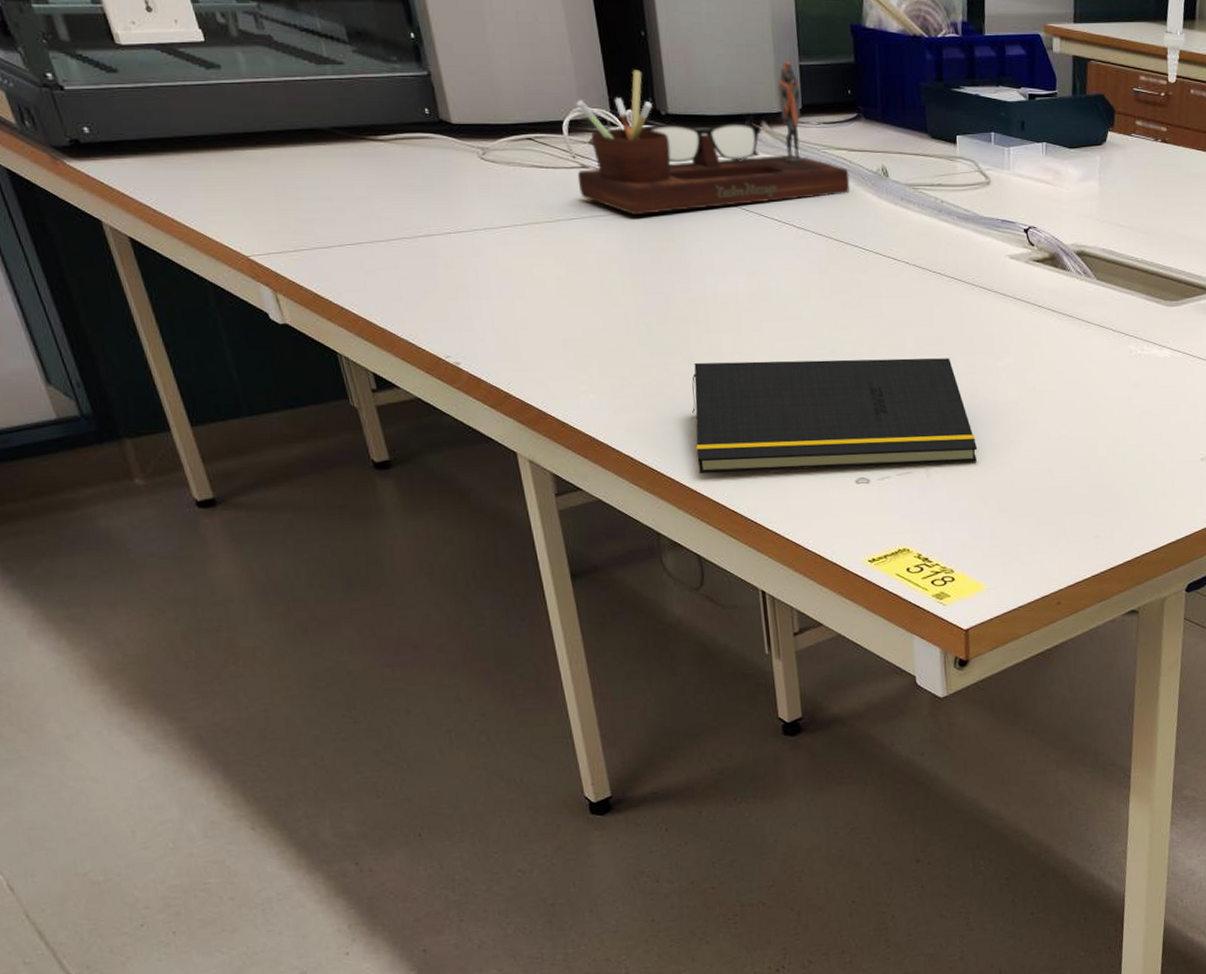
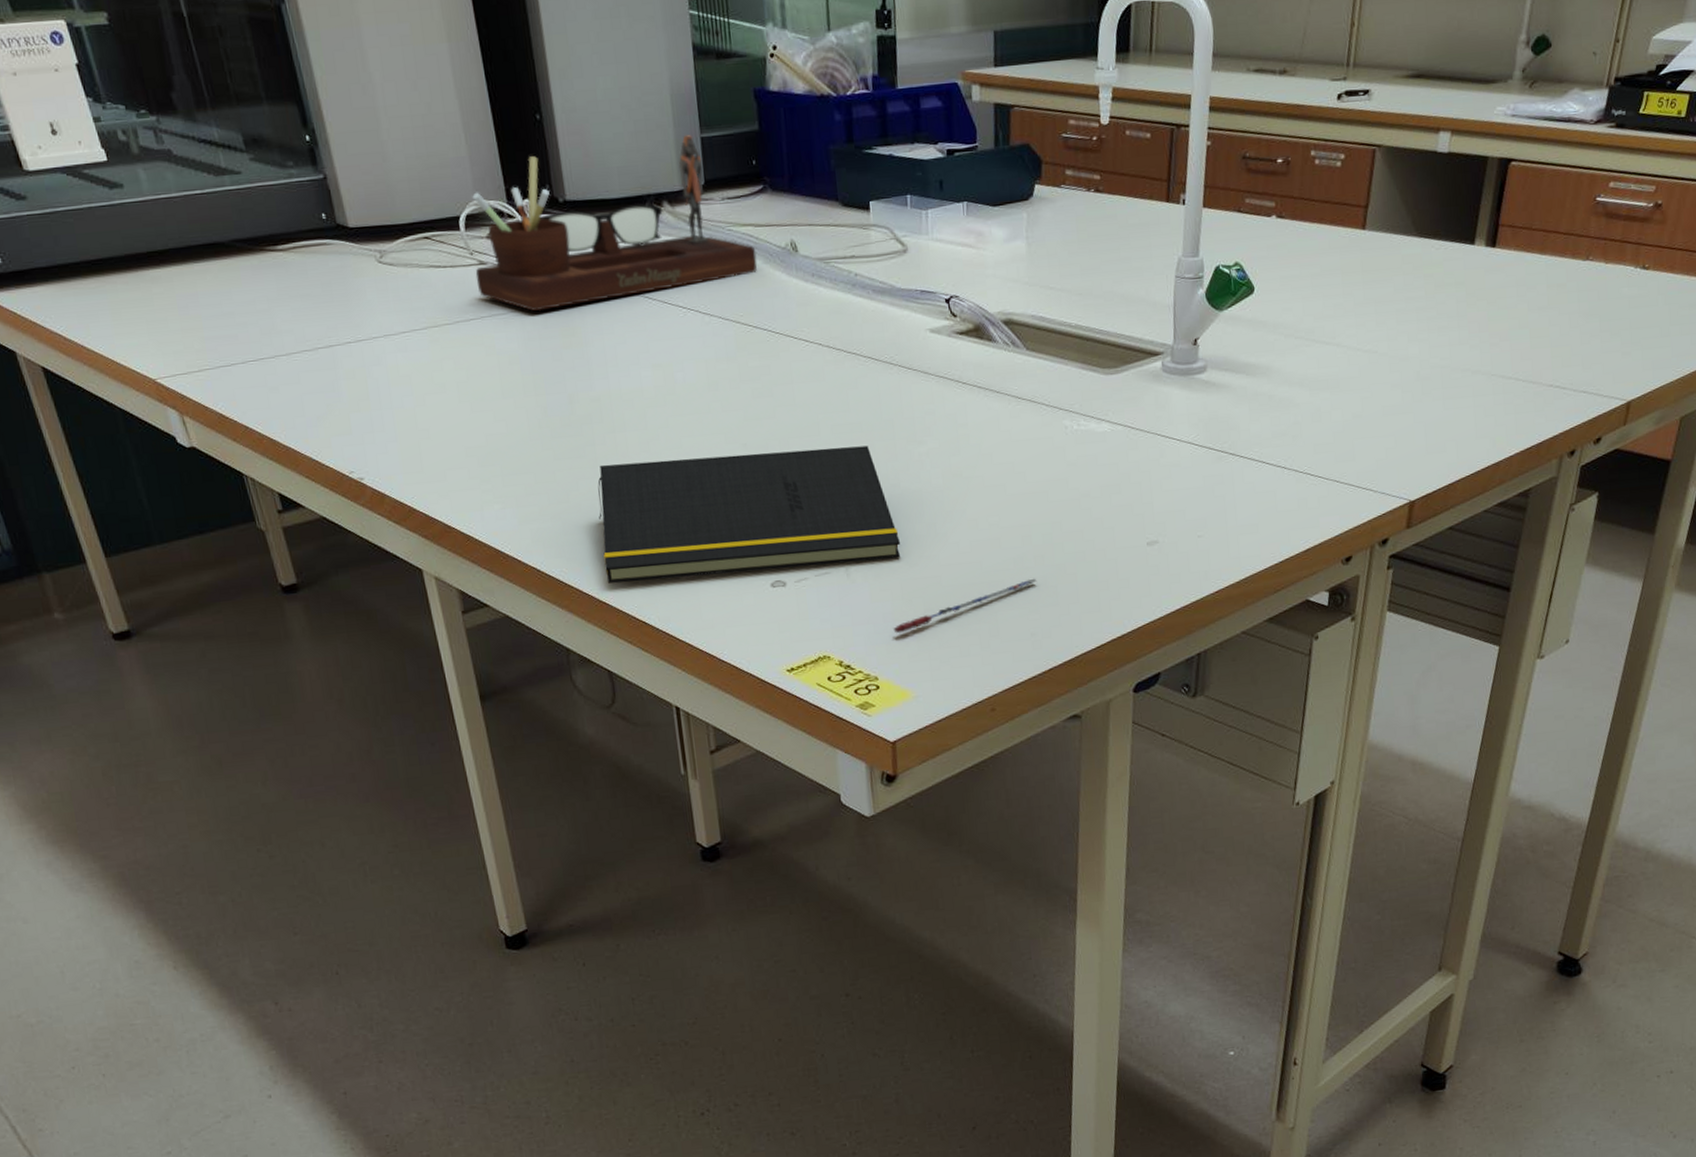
pen: none [969,485,1102,531] -> present [893,578,1037,634]

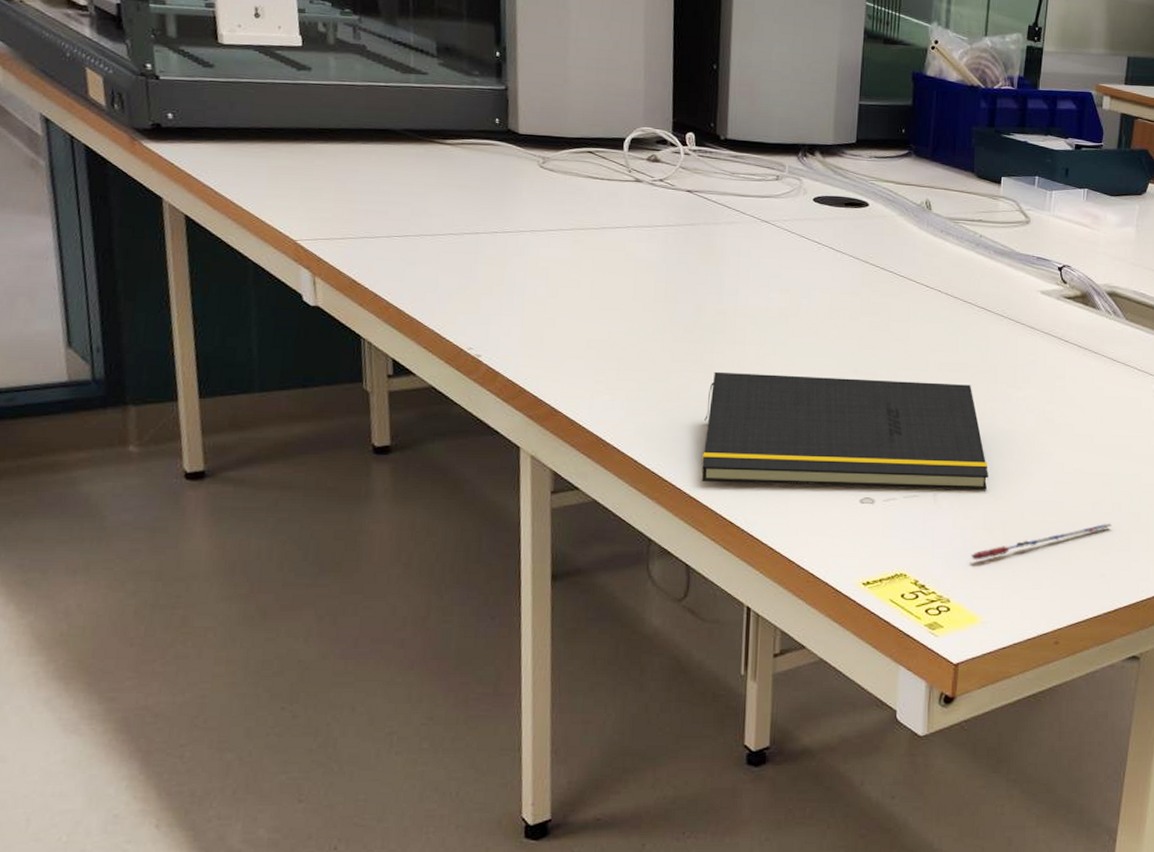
desk organizer: present [472,135,758,312] -> none [629,97,893,229]

